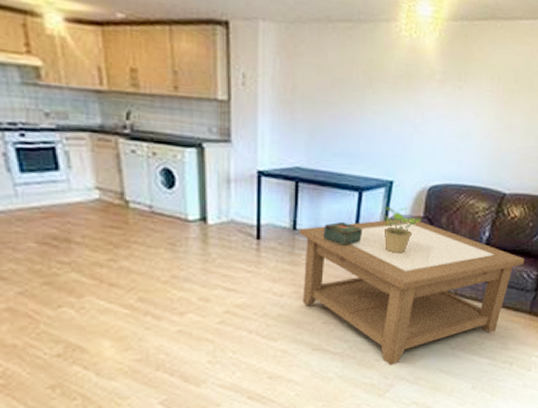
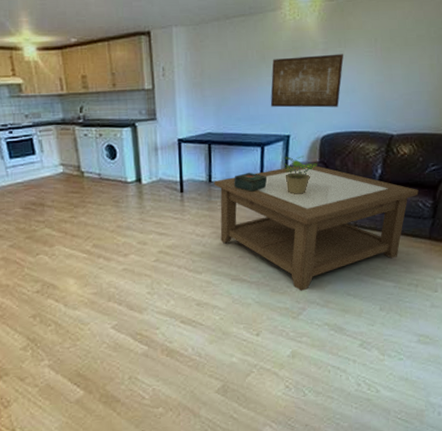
wall art: none [374,83,463,154] -> present [270,54,344,108]

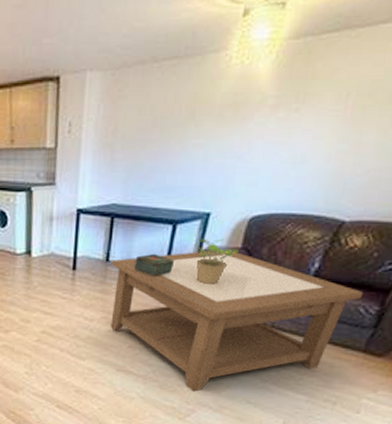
wall art: present [270,54,344,108] -> none [192,112,300,182]

